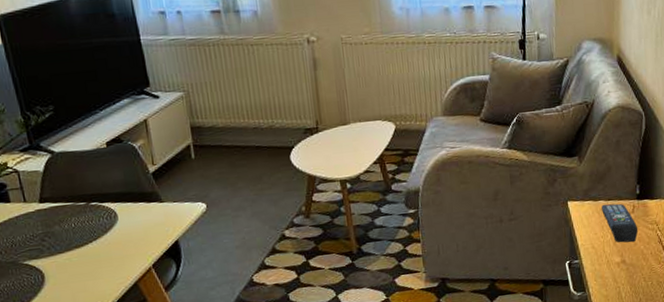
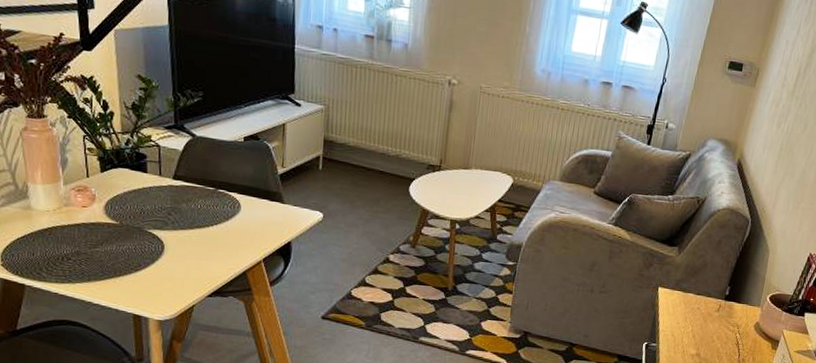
remote control: present [601,203,638,243] -> none [689,297,719,339]

